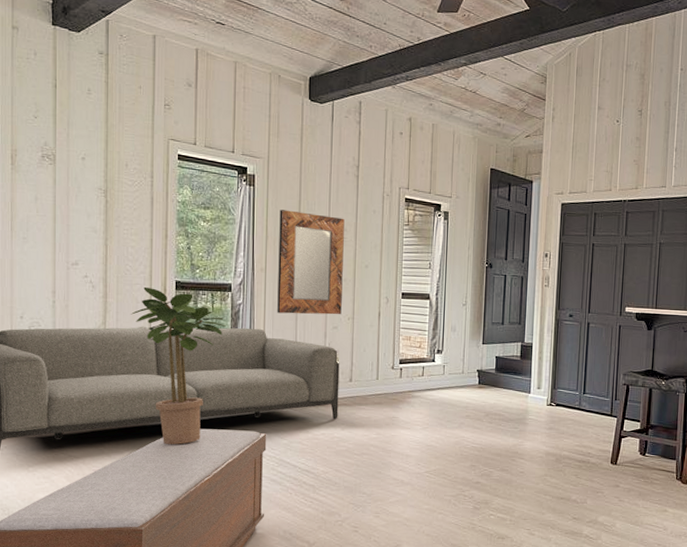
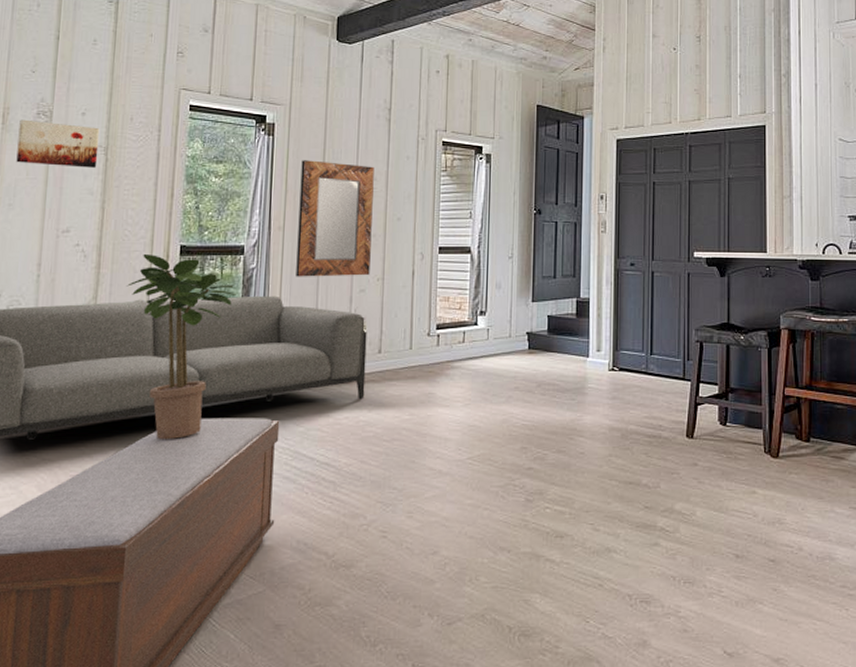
wall art: none [27,161,99,208] -> present [16,119,100,168]

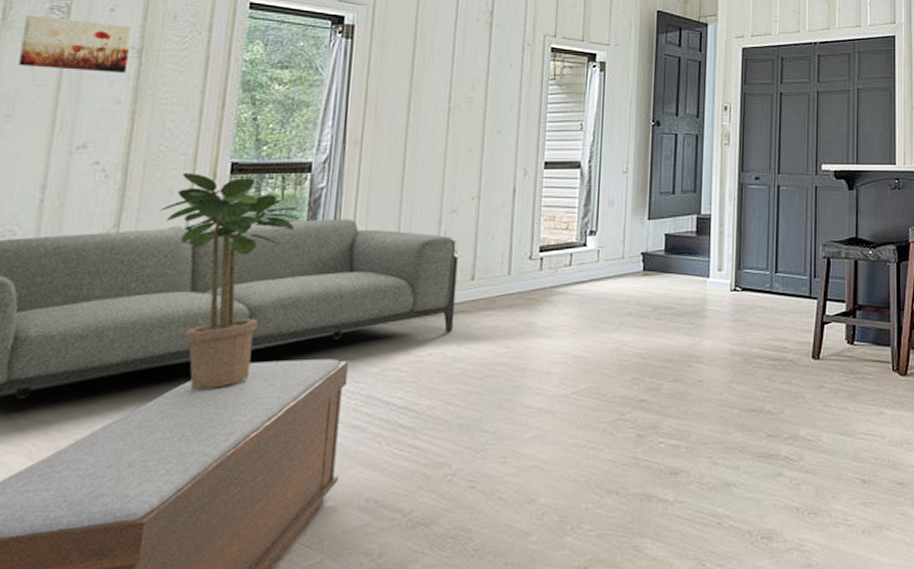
home mirror: present [296,160,374,277] -> none [374,66,472,197]

